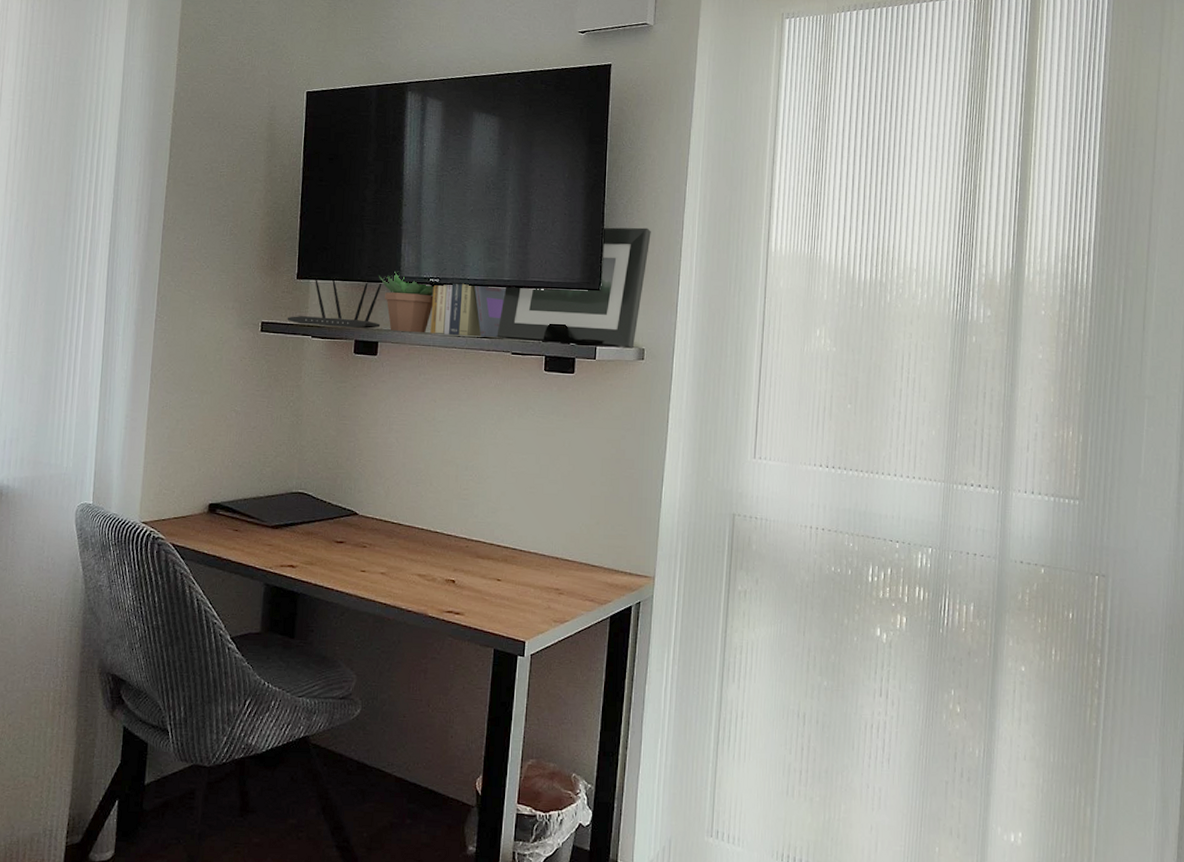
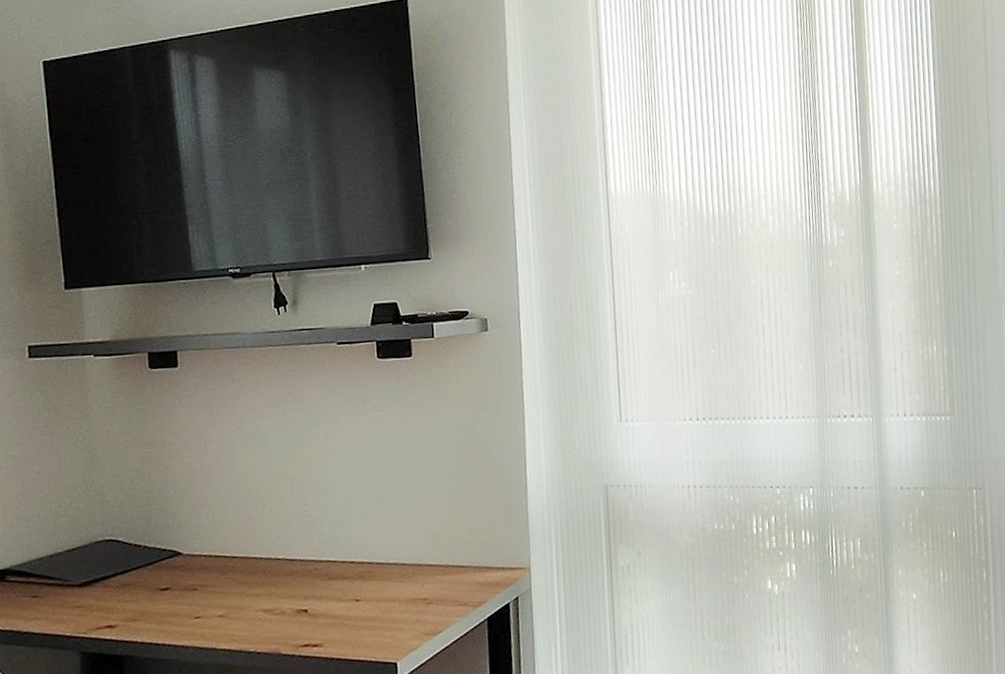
wifi router: present [288,277,383,329] -> none [61,280,177,343]
succulent plant: present [378,271,434,333] -> none [165,265,237,336]
books: present [430,283,507,339] -> none [233,269,323,333]
picture frame: present [497,227,651,349] -> none [316,182,478,329]

